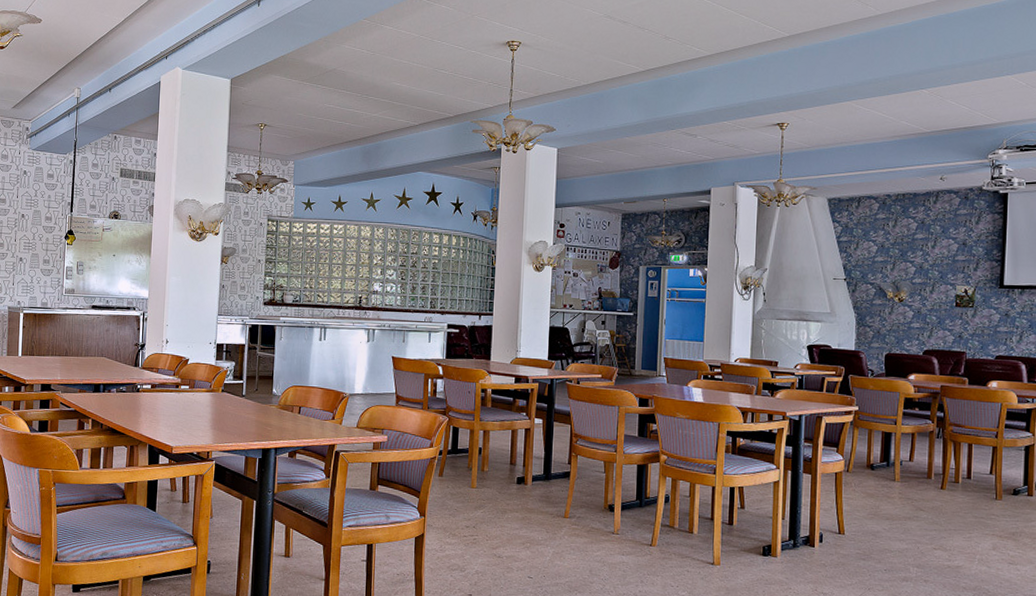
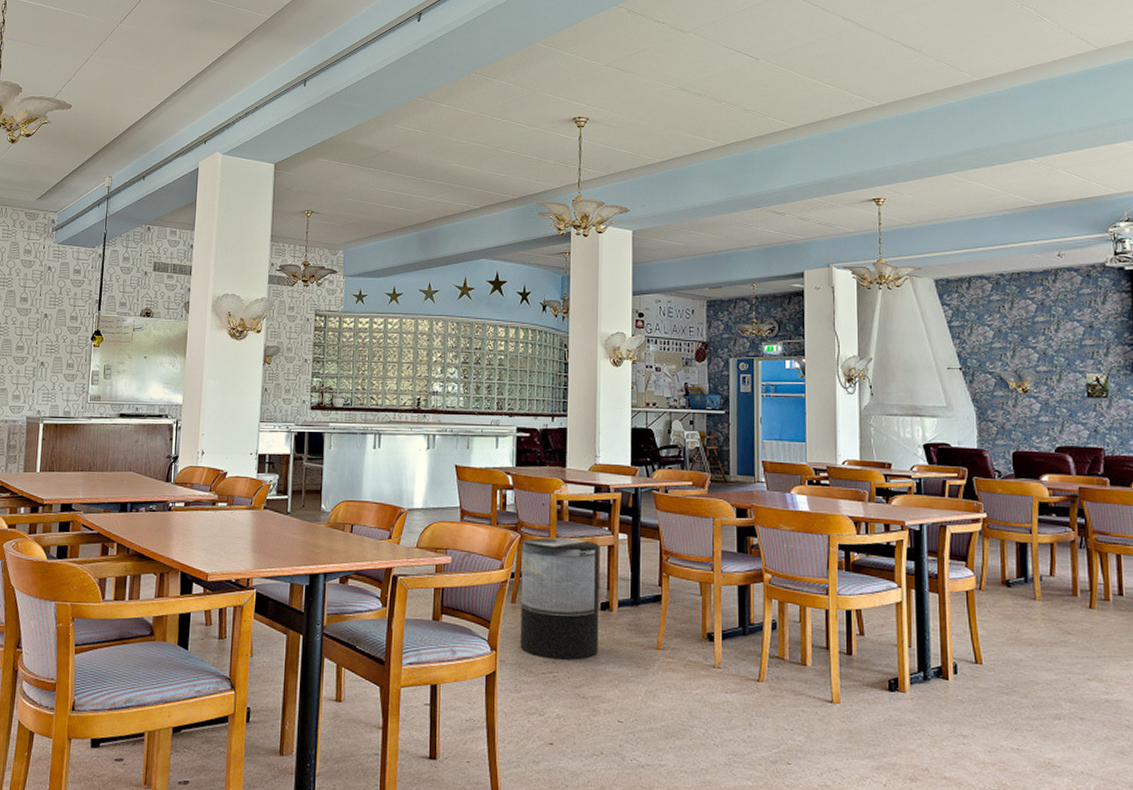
trash can: none [446,421,517,525] -> present [520,537,599,660]

